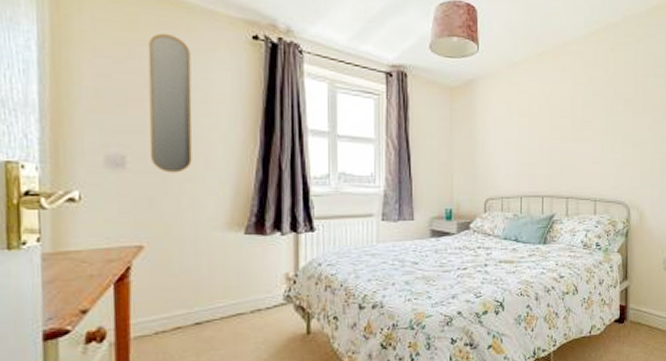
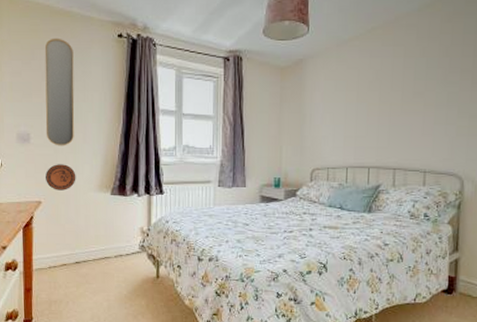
decorative plate: none [150,196,195,231] -> present [46,164,76,191]

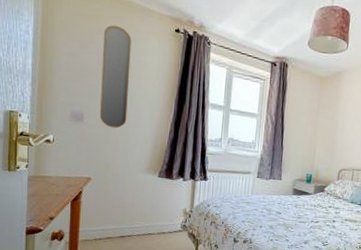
decorative plate: present [46,164,76,191] -> none [96,144,126,170]

